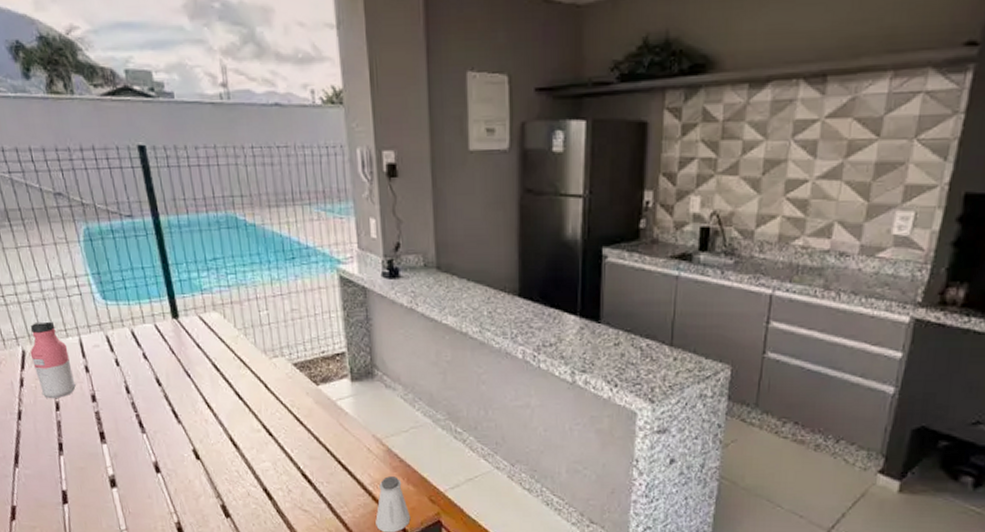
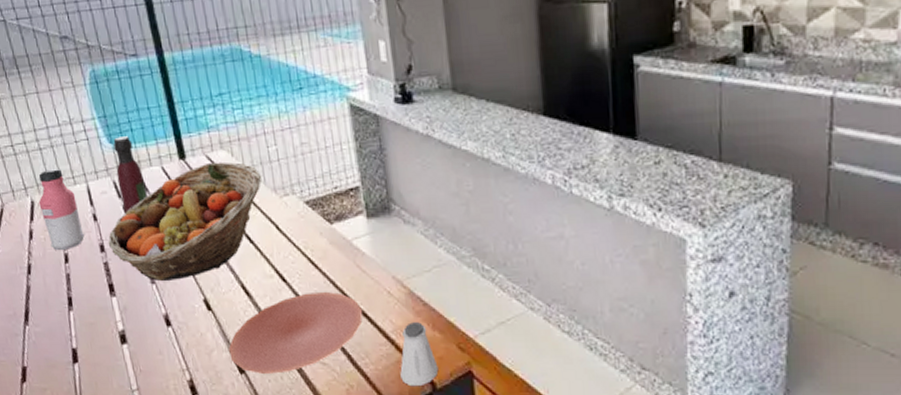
fruit basket: none [99,323,253,431] -> present [108,161,262,281]
wine bottle: none [106,294,141,367] -> present [113,136,148,214]
plate: none [216,446,344,519] -> present [229,291,363,374]

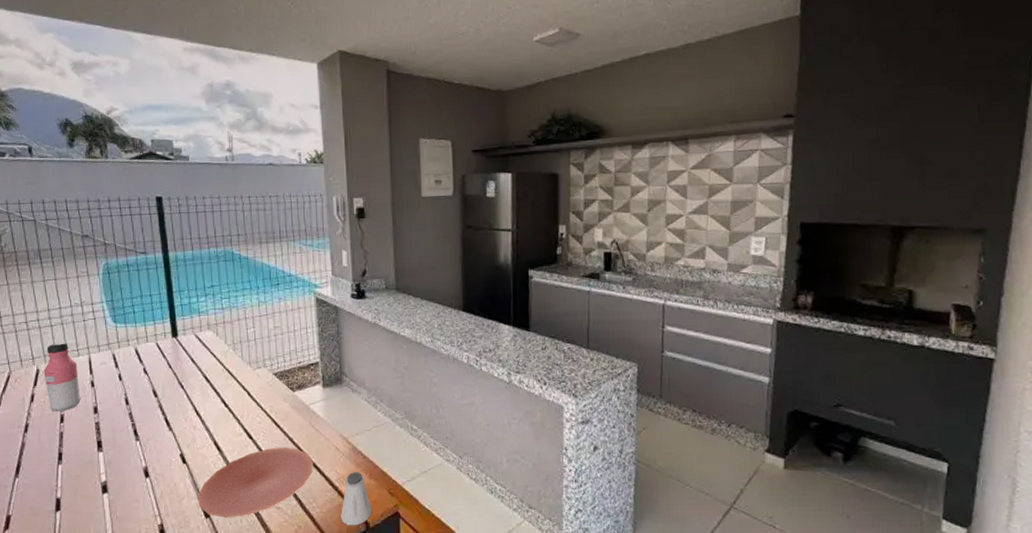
fruit basket: present [108,161,262,281] -> none [101,340,240,438]
wine bottle: present [113,136,148,214] -> none [116,317,142,381]

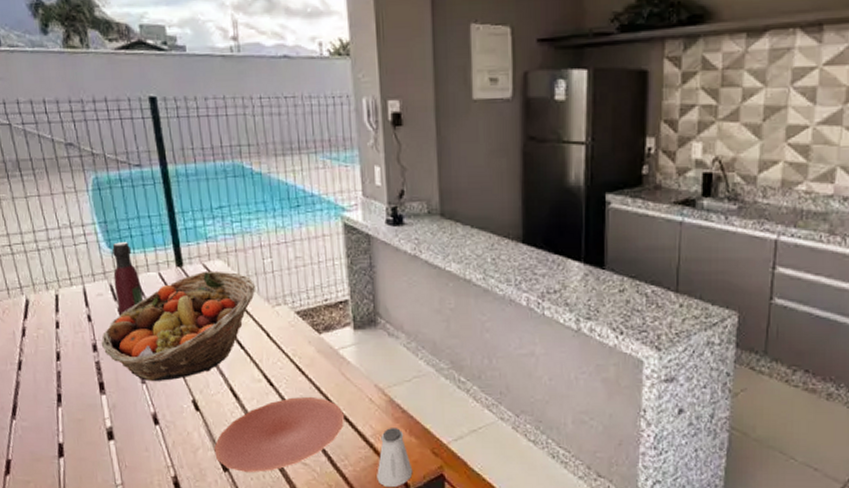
water bottle: present [43,342,82,411] -> none [33,269,79,348]
fruit basket: none [101,340,240,438] -> present [101,271,256,381]
wine bottle: none [116,317,142,381] -> present [112,242,144,316]

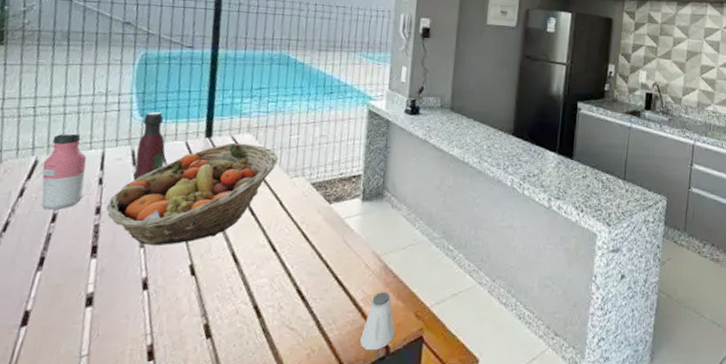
water bottle: none [33,269,79,348] -> present [40,132,87,210]
plate: present [214,396,345,472] -> none [200,262,340,338]

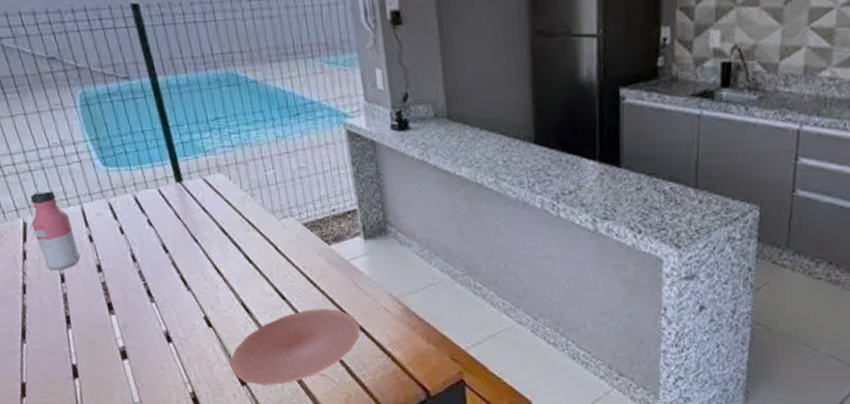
fruit basket: present [106,142,279,245] -> none [105,185,261,299]
wine bottle: present [134,112,165,180] -> none [107,159,145,235]
plate: none [200,262,340,338] -> present [230,308,361,385]
saltshaker: present [360,292,395,351] -> none [396,336,433,395]

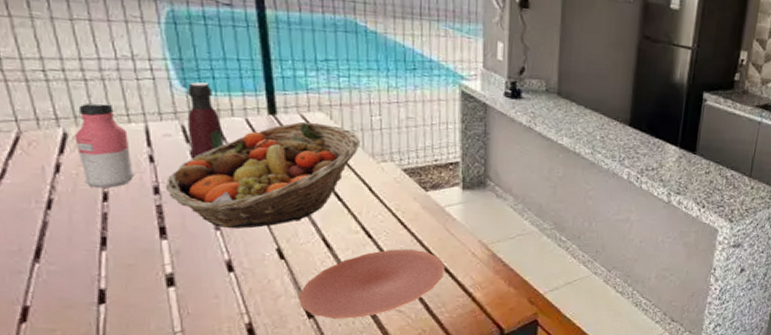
fruit basket: none [105,185,261,299] -> present [165,121,361,229]
wine bottle: none [107,159,145,235] -> present [187,82,225,159]

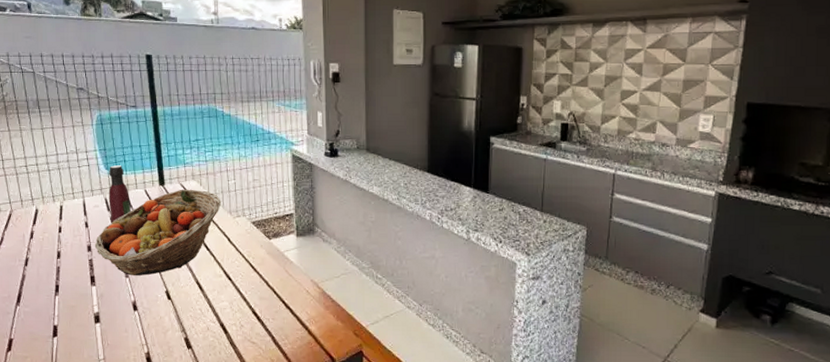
water bottle: present [74,101,136,188] -> none [42,185,77,248]
plate: present [299,249,446,319] -> none [181,288,287,349]

